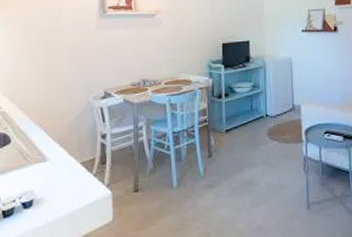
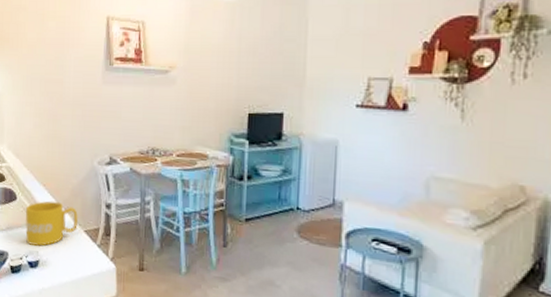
mug: none [19,139,74,186] -> present [25,200,78,246]

